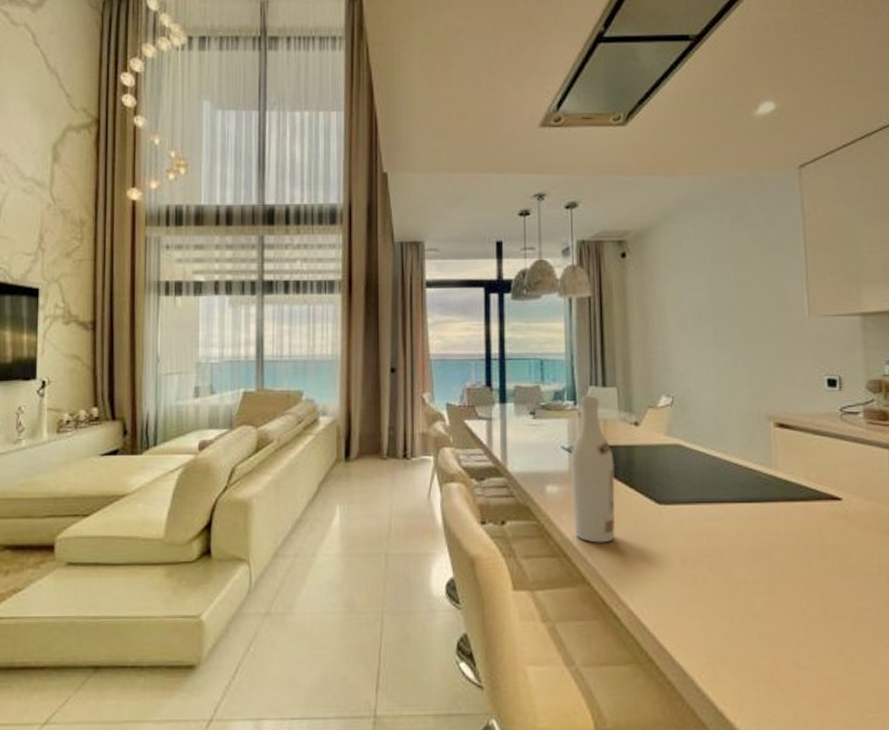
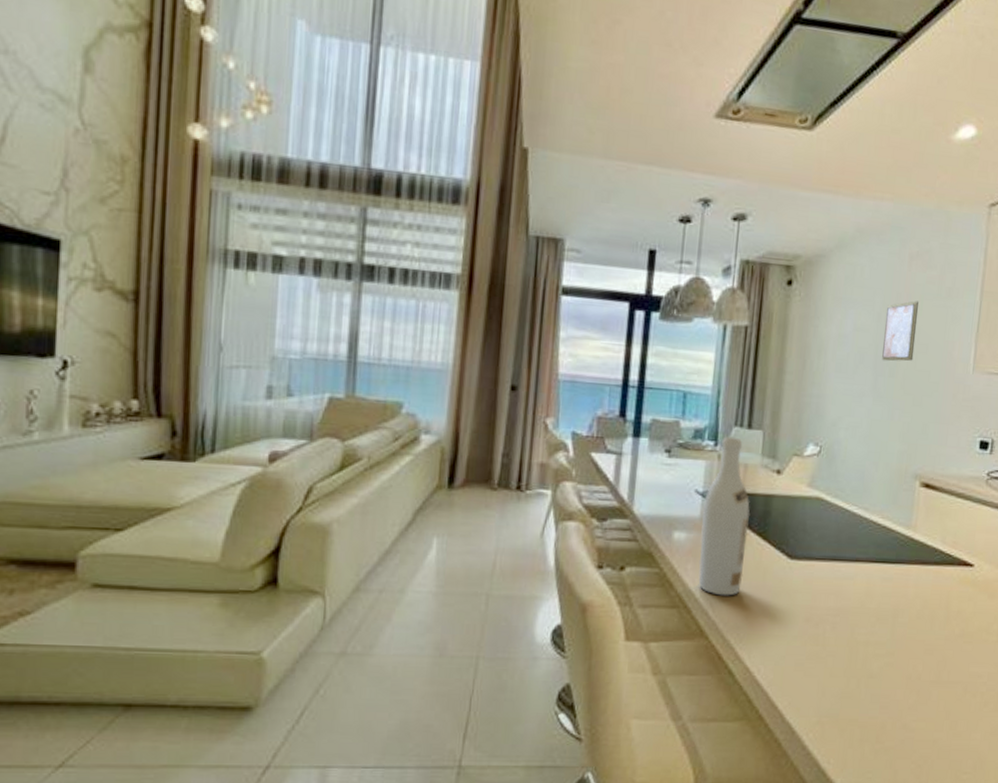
wall art: none [717,258,749,315] -> present [882,301,919,362]

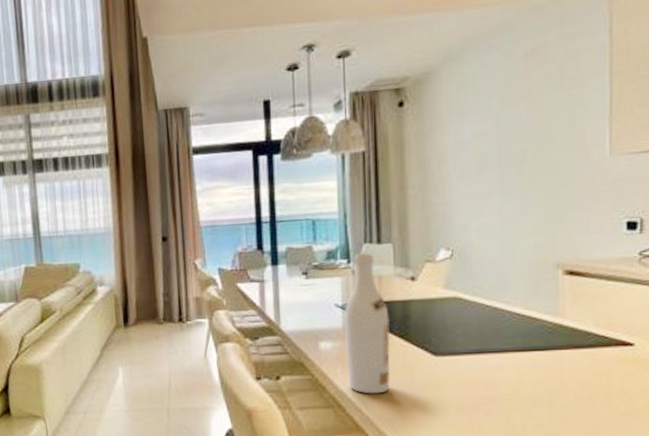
wall art: present [882,301,919,362] -> none [506,96,541,161]

